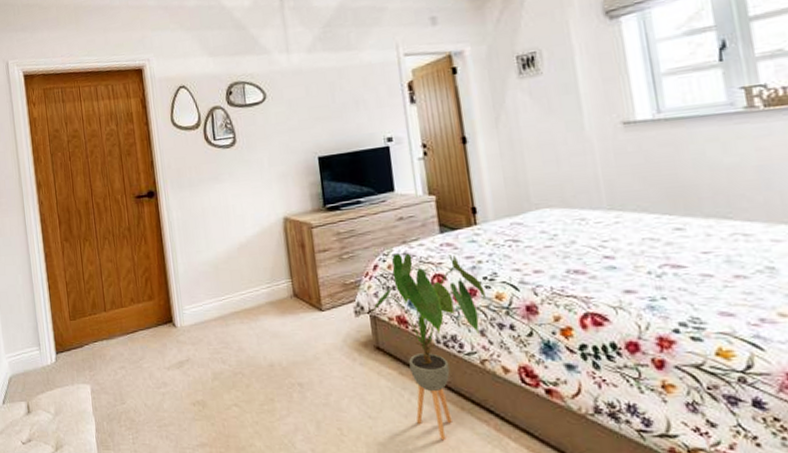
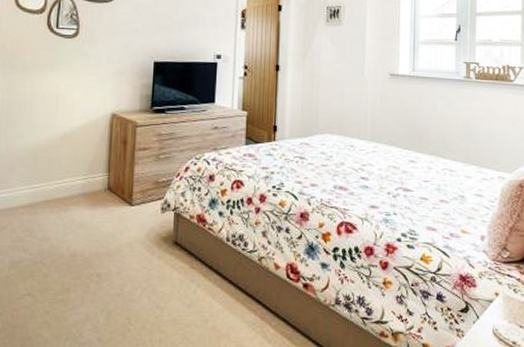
house plant: present [372,253,486,439] -> none [177,159,272,327]

